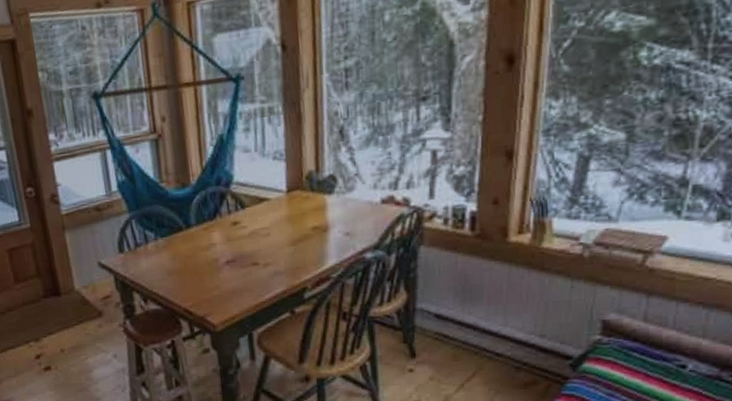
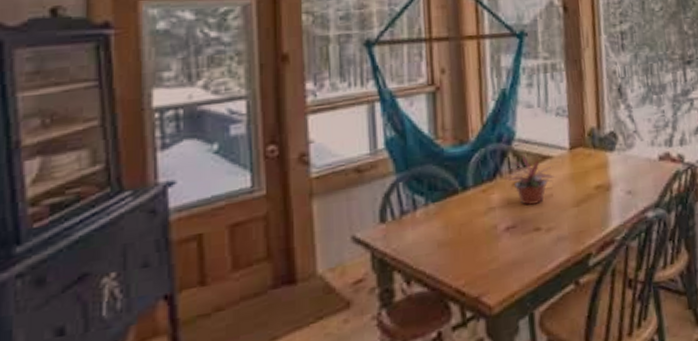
potted plant: none [222,196,272,243] -> present [502,154,554,206]

